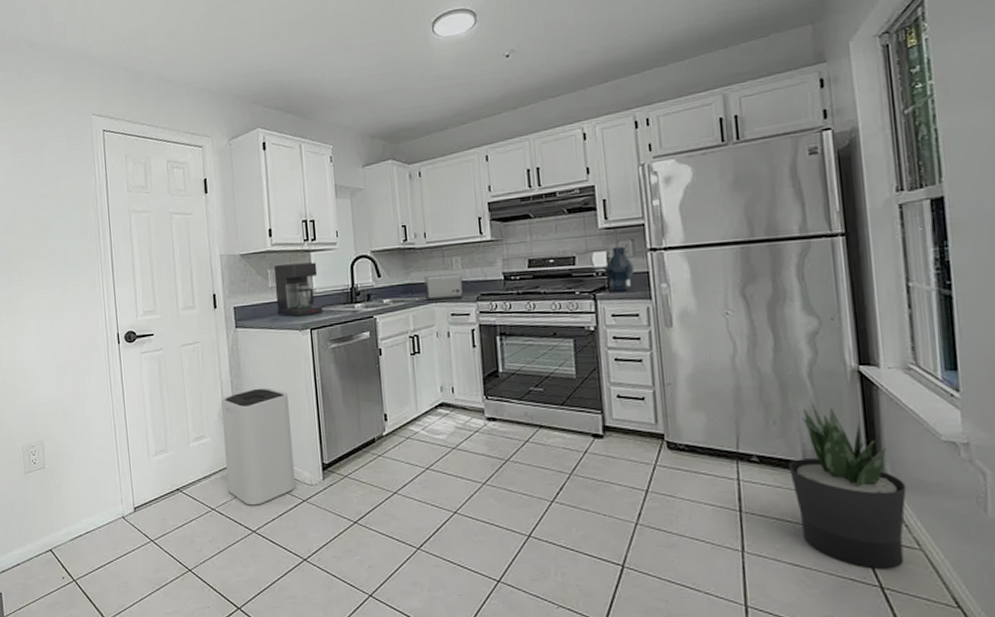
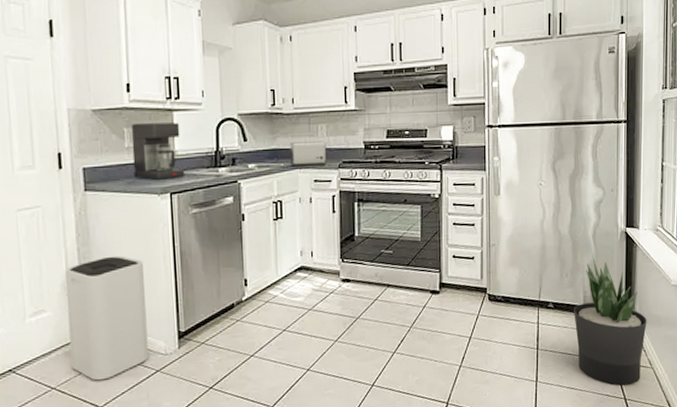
vase: present [605,246,634,292] -> none [452,122,474,164]

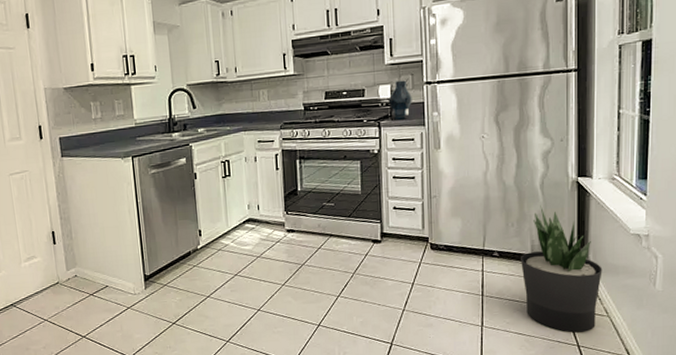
trash can: present [64,255,149,381] -> none [49,210,121,315]
coffee maker: present [131,122,184,180] -> none [96,95,143,146]
toaster: present [290,141,327,168] -> none [234,105,270,131]
vase: none [452,122,474,164] -> present [389,80,412,120]

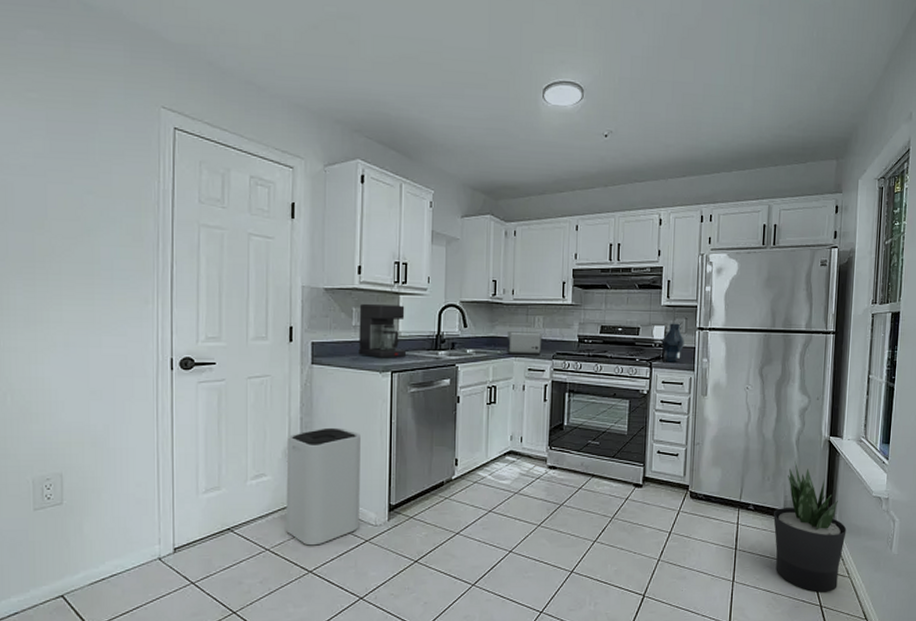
trash can: none [49,210,121,315] -> present [286,427,360,546]
coffee maker: none [96,95,143,146] -> present [358,303,406,358]
toaster: none [234,105,270,131] -> present [507,331,543,356]

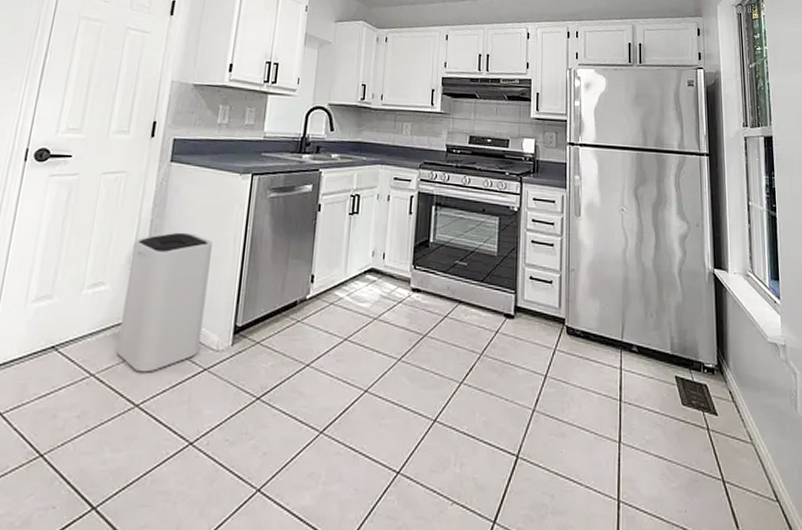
coffee maker: present [358,303,406,358] -> none [220,101,272,160]
toaster: present [507,331,543,356] -> none [373,137,410,165]
vase: present [662,323,684,363] -> none [533,136,555,179]
planter: present [773,460,847,592] -> none [660,295,744,462]

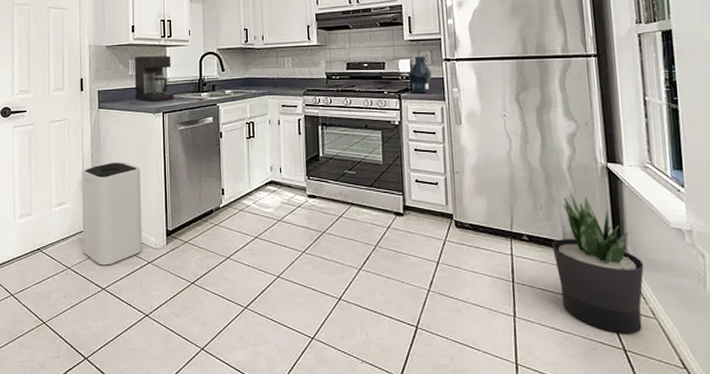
coffee maker: none [220,101,272,160] -> present [134,56,174,101]
vase: none [533,136,555,179] -> present [409,56,432,94]
planter: none [660,295,744,462] -> present [552,189,644,334]

